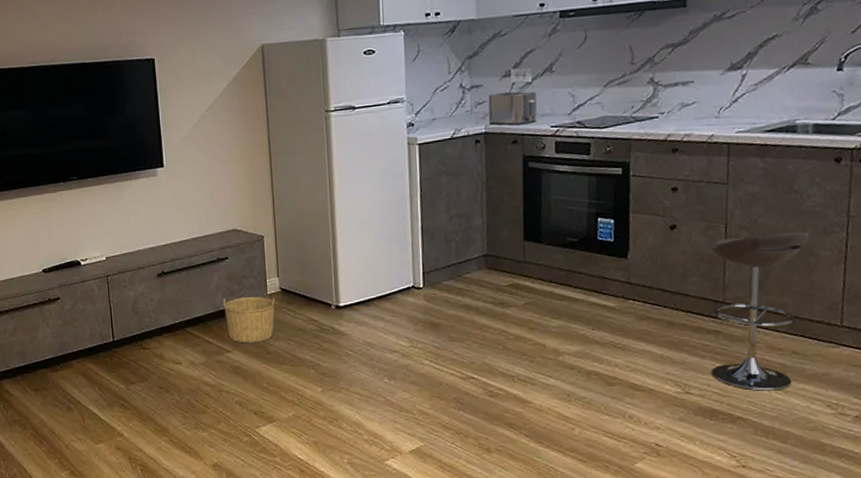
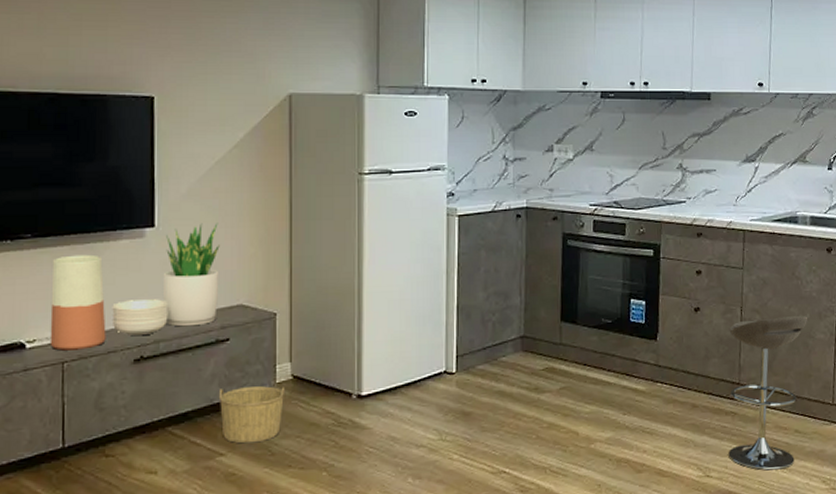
vase: none [92,191,136,267] -> present [49,254,106,351]
bowl: none [138,226,180,256] -> present [111,299,169,337]
planter: none [173,161,217,248] -> present [162,223,220,327]
toaster: present [488,91,538,126] -> none [531,166,578,202]

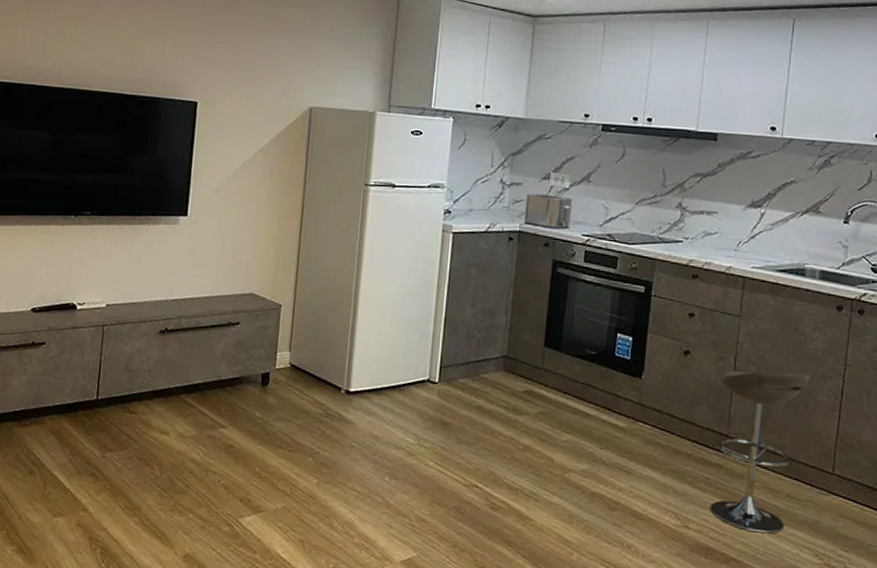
vase: present [49,254,106,351] -> none [95,233,143,317]
bowl: present [111,299,169,337] -> none [145,278,192,311]
planter: present [162,223,220,327] -> none [188,216,240,308]
basket: present [218,386,286,444] -> none [225,367,283,421]
toaster: none [531,166,578,202] -> present [525,193,573,229]

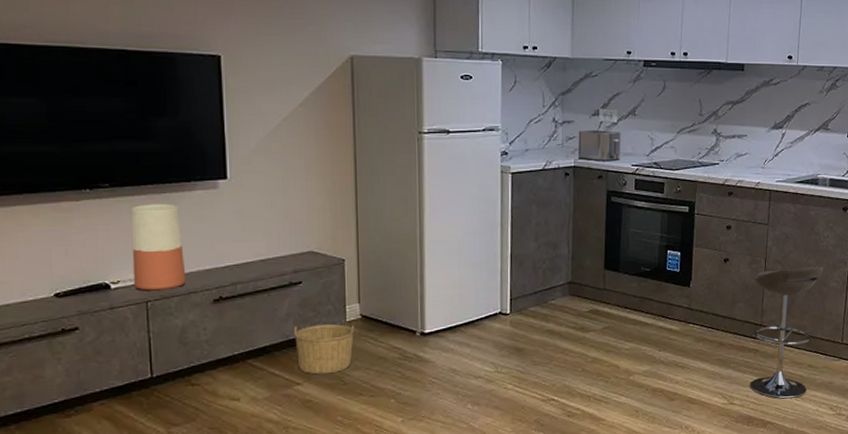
vase: none [95,233,143,317] -> present [130,203,186,291]
basket: none [225,367,283,421] -> present [293,324,355,375]

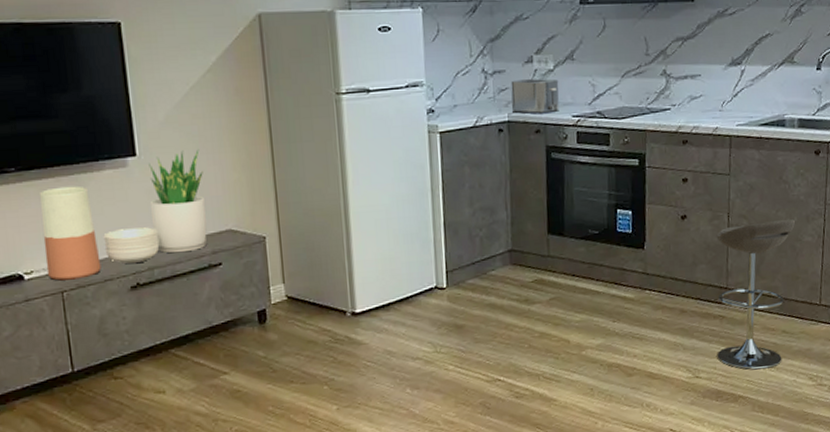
bowl: none [190,245,244,279] -> present [103,227,160,265]
planter: none [237,176,290,271] -> present [149,149,207,254]
basket: present [293,324,355,375] -> none [216,307,281,363]

